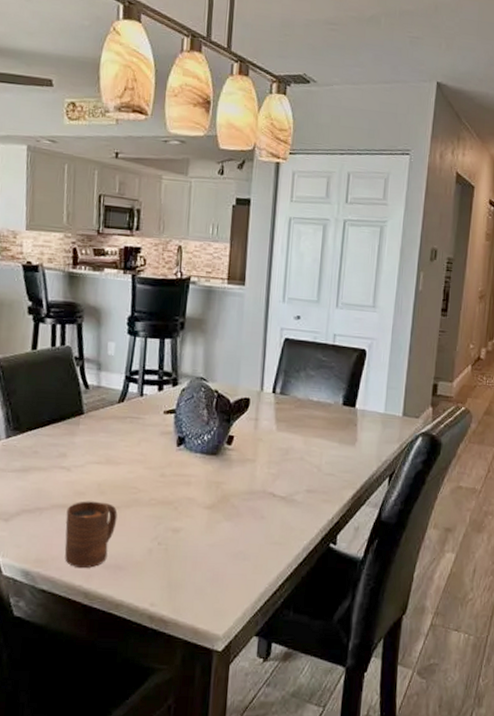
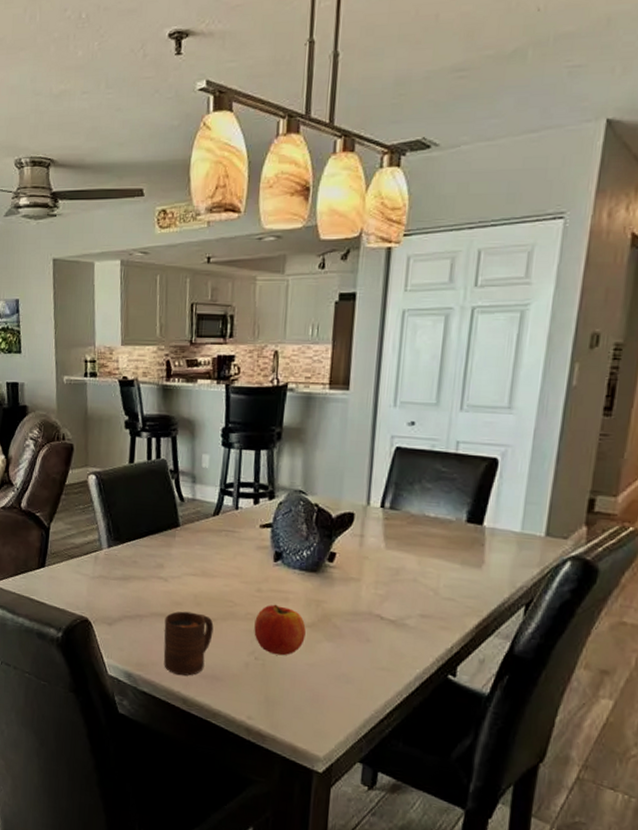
fruit: none [157,488,207,539] -> present [254,604,306,656]

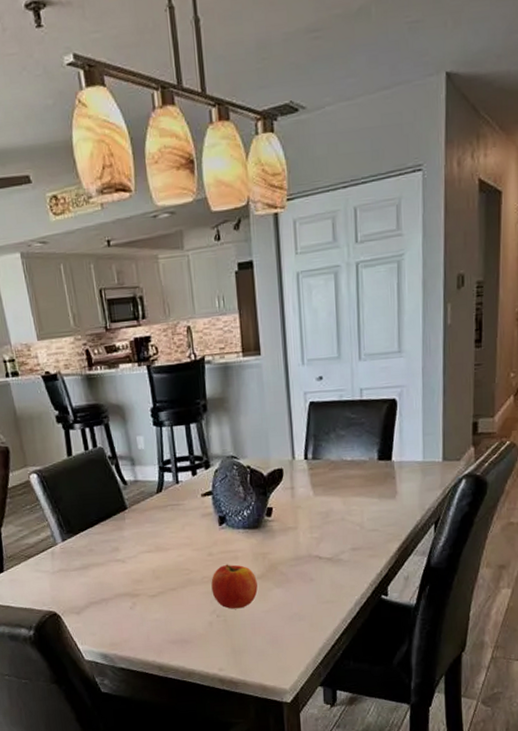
cup: present [163,611,214,676] -> none [129,586,176,646]

